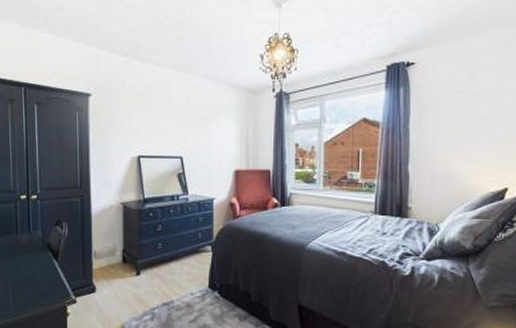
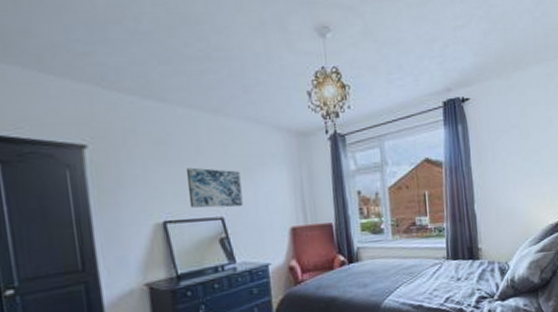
wall art: none [158,115,198,149] -> present [186,167,243,208]

